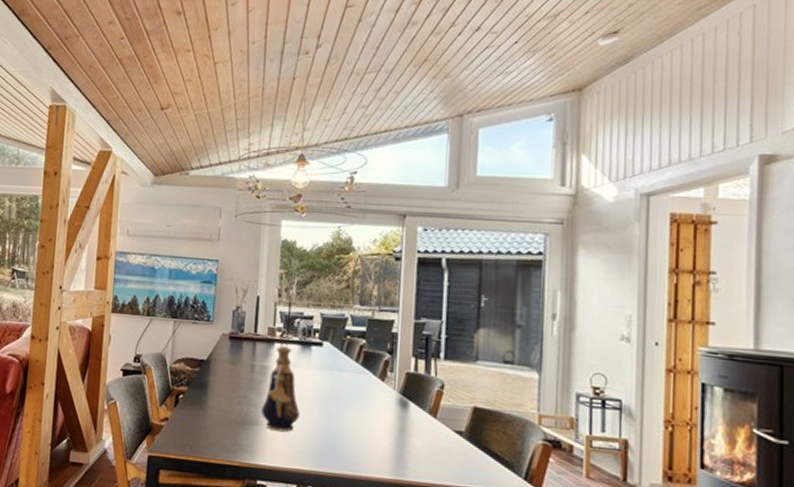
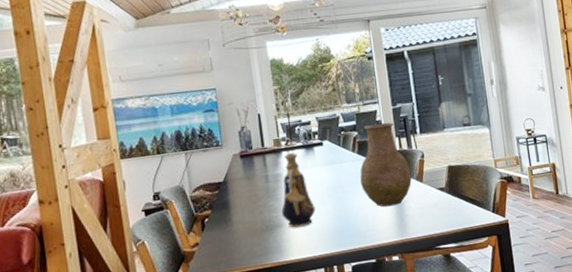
vase: none [359,335,423,437] -> present [360,122,412,207]

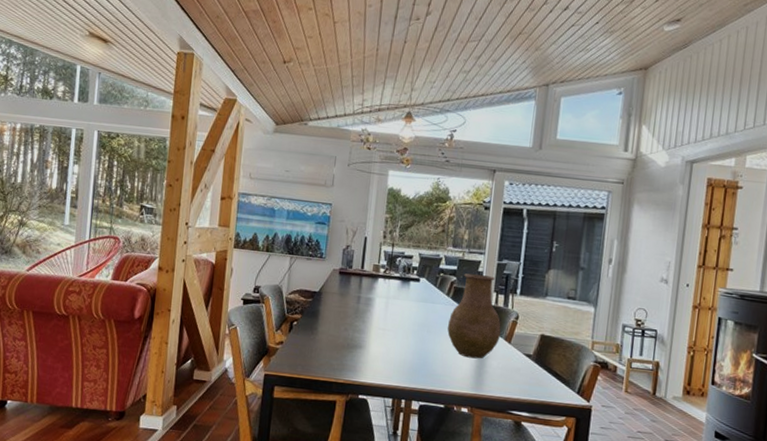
decorative vase: present [281,153,316,228] -> none [365,281,398,354]

